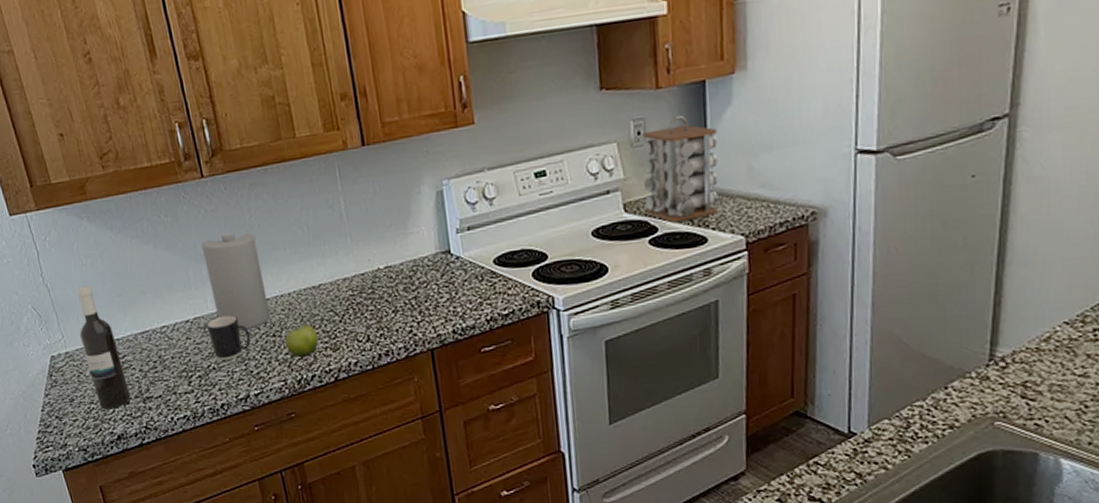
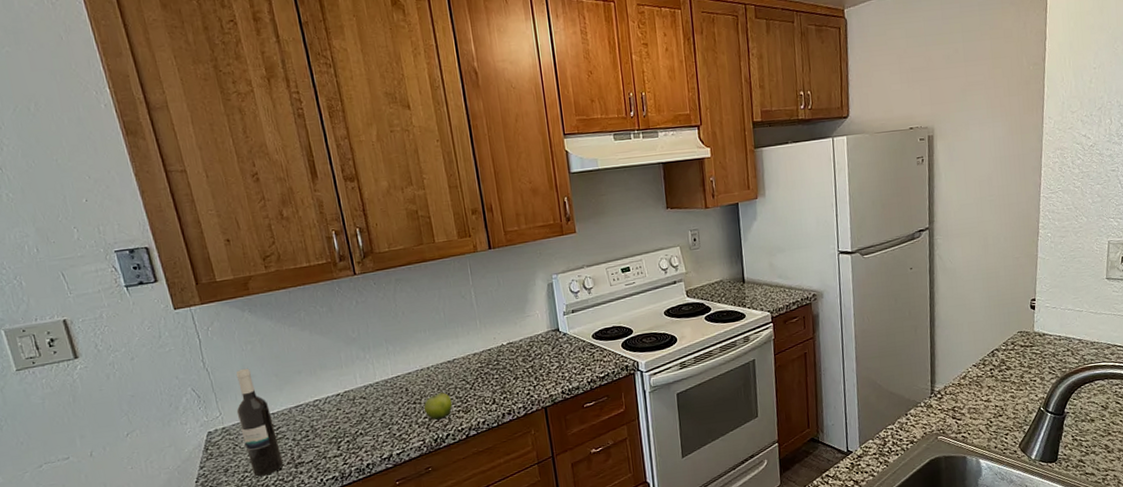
paper towel holder: present [202,233,270,331] -> none [353,319,411,400]
mug: present [206,315,251,361] -> none [355,387,395,427]
spice rack: present [642,115,719,223] -> none [697,227,752,304]

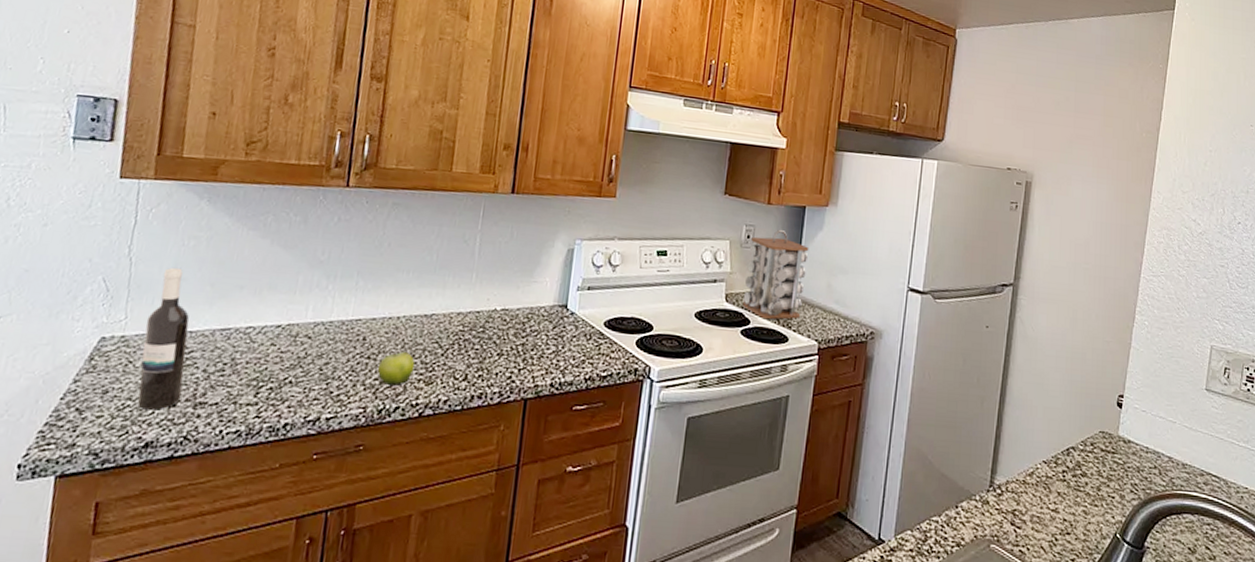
spice rack: none [697,227,752,304] -> present [742,229,809,320]

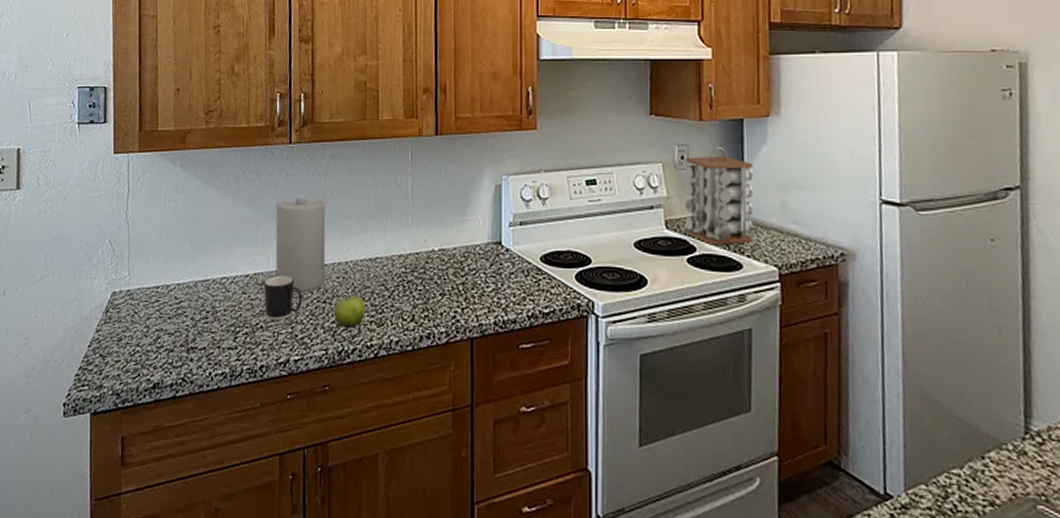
wine bottle: present [138,267,190,410] -> none [143,227,177,355]
mug: none [296,327,344,376] -> present [263,275,303,321]
paper towel holder: none [313,245,382,346] -> present [275,198,326,292]

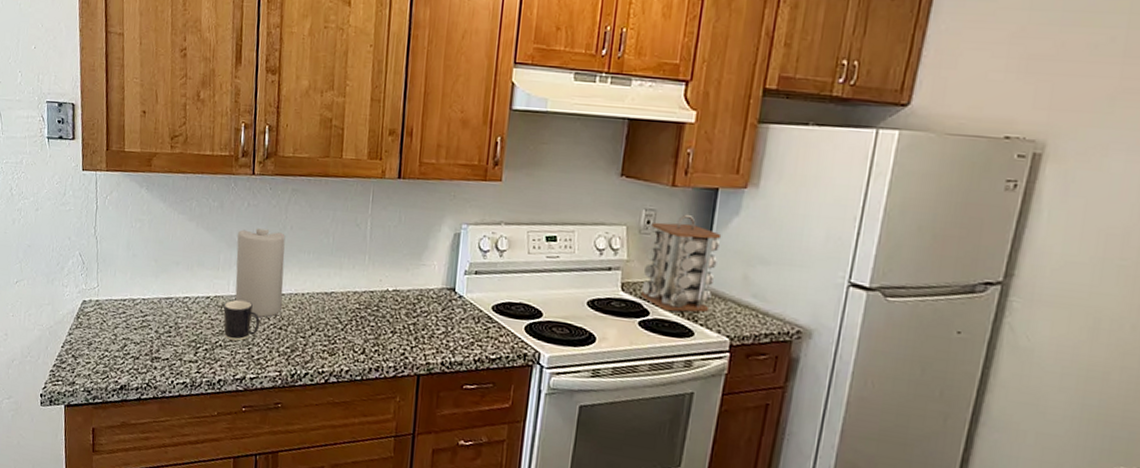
fruit: present [333,295,366,328] -> none [288,324,319,355]

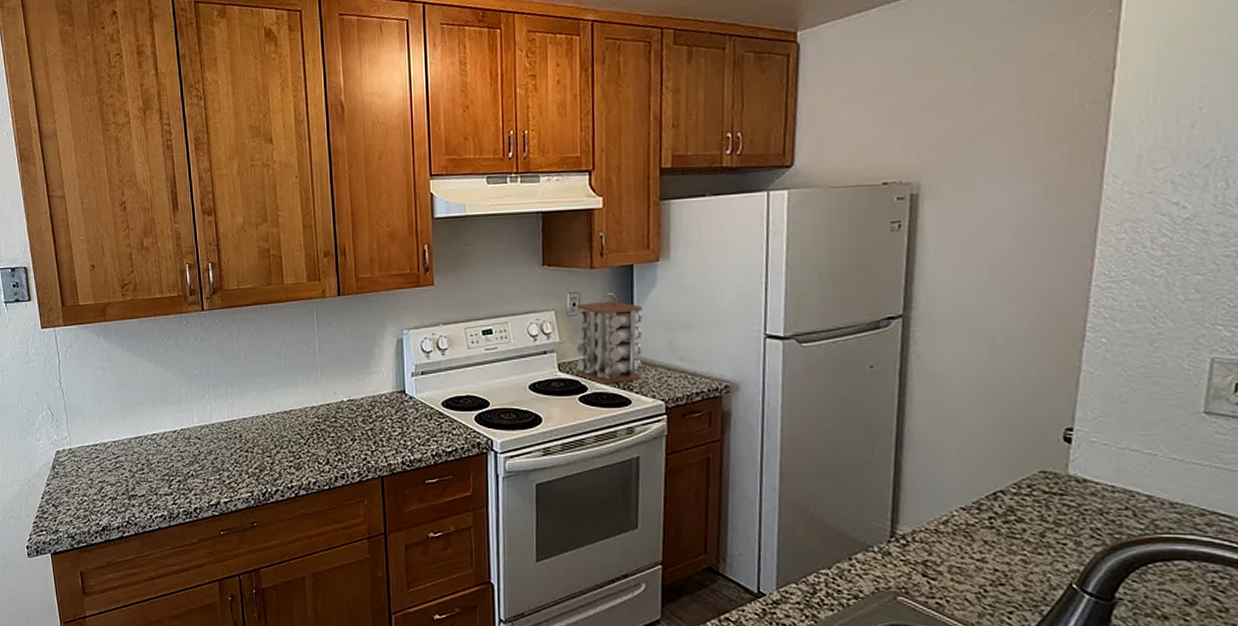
mug: present [223,299,260,341] -> none [191,429,227,469]
paper towel holder: present [235,228,286,317] -> none [195,360,245,444]

